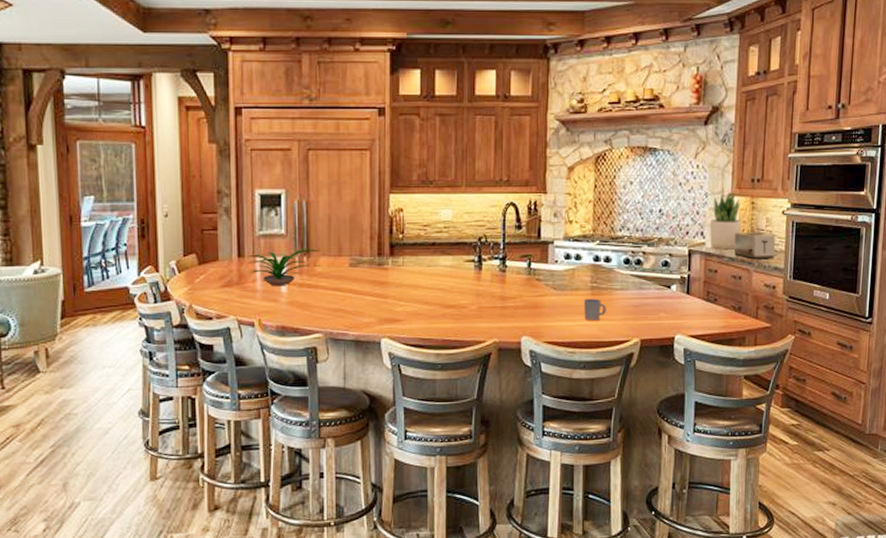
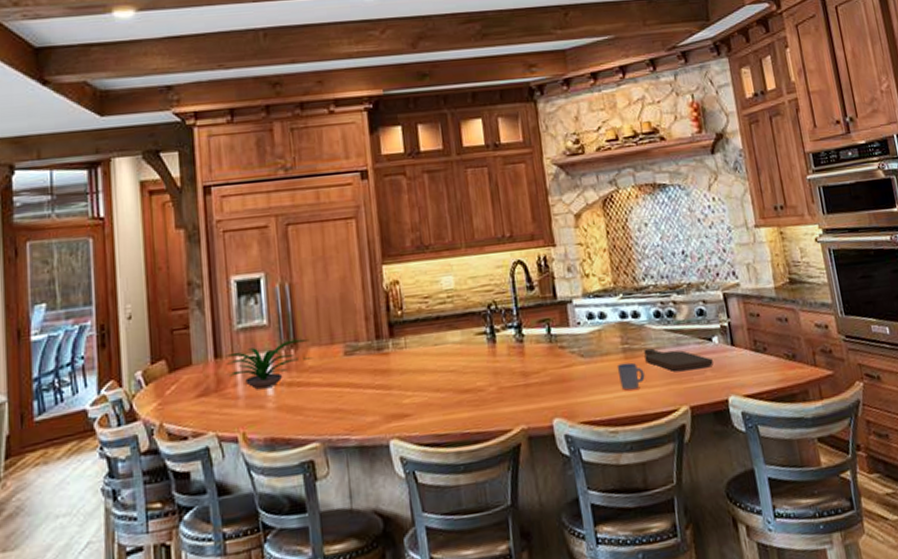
cutting board: none [609,289,668,309] -> present [644,348,713,371]
planter: present [710,192,741,250] -> none [738,223,775,290]
toaster: present [733,231,776,260] -> none [769,264,819,298]

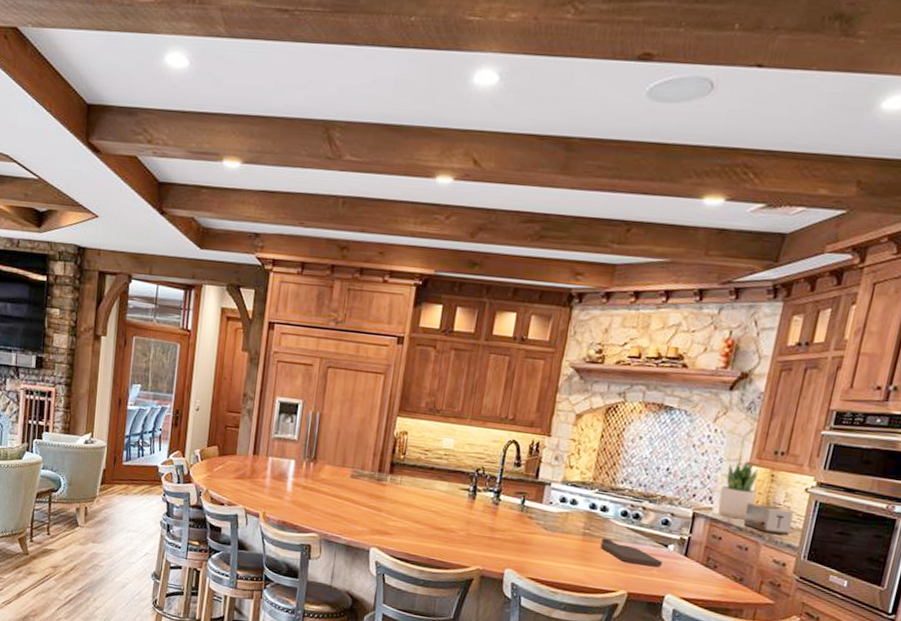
plant: present [225,338,313,389] -> none [260,454,326,486]
mug: present [616,362,645,391] -> none [572,543,596,567]
planter: none [738,223,775,290] -> present [718,460,759,520]
toaster: none [769,264,819,298] -> present [743,503,794,536]

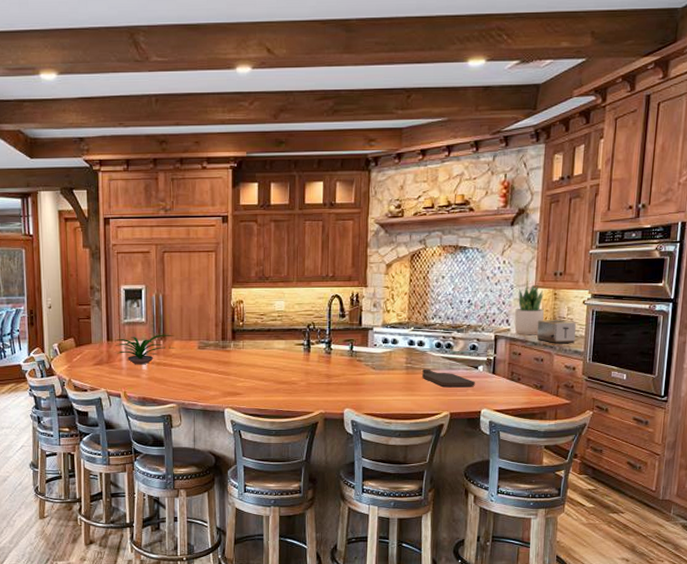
plant: none [260,454,326,486] -> present [115,334,176,364]

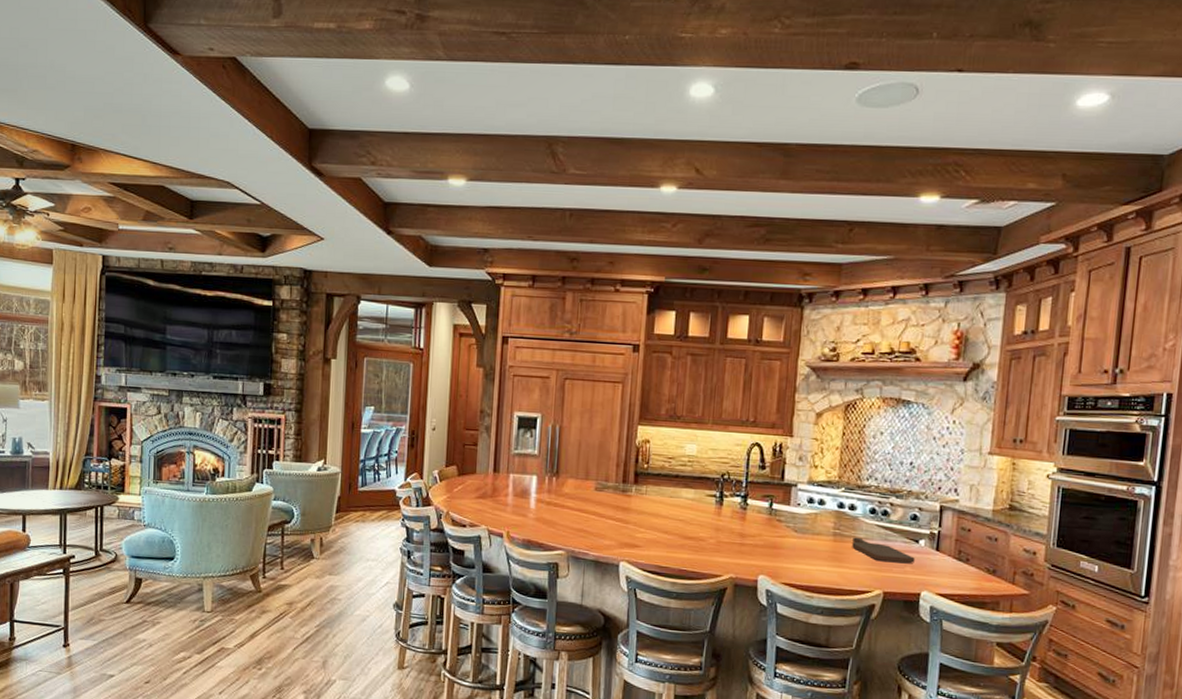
plant: present [115,334,176,364] -> none [501,470,570,502]
planter: present [514,284,544,335] -> none [964,450,1000,510]
toaster: present [536,319,576,344] -> none [990,492,1038,524]

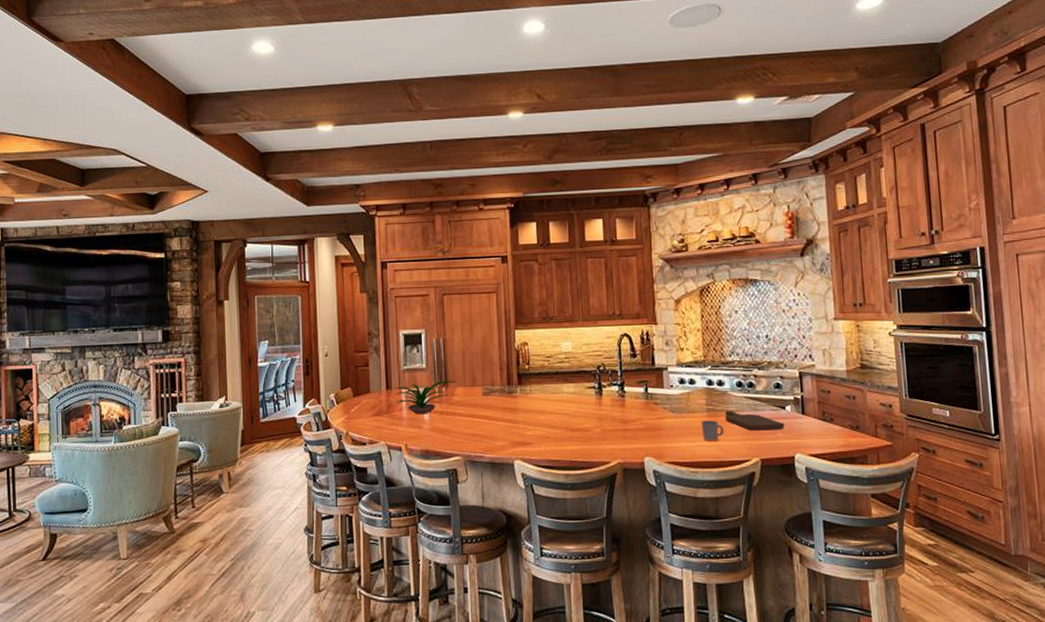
plant: none [501,470,570,502] -> present [394,380,459,414]
mug: none [824,544,849,568] -> present [701,420,724,442]

